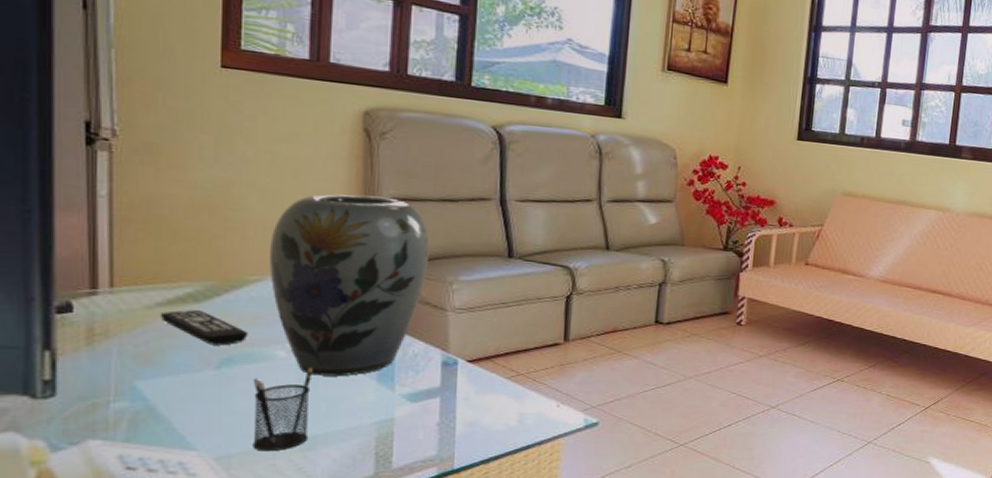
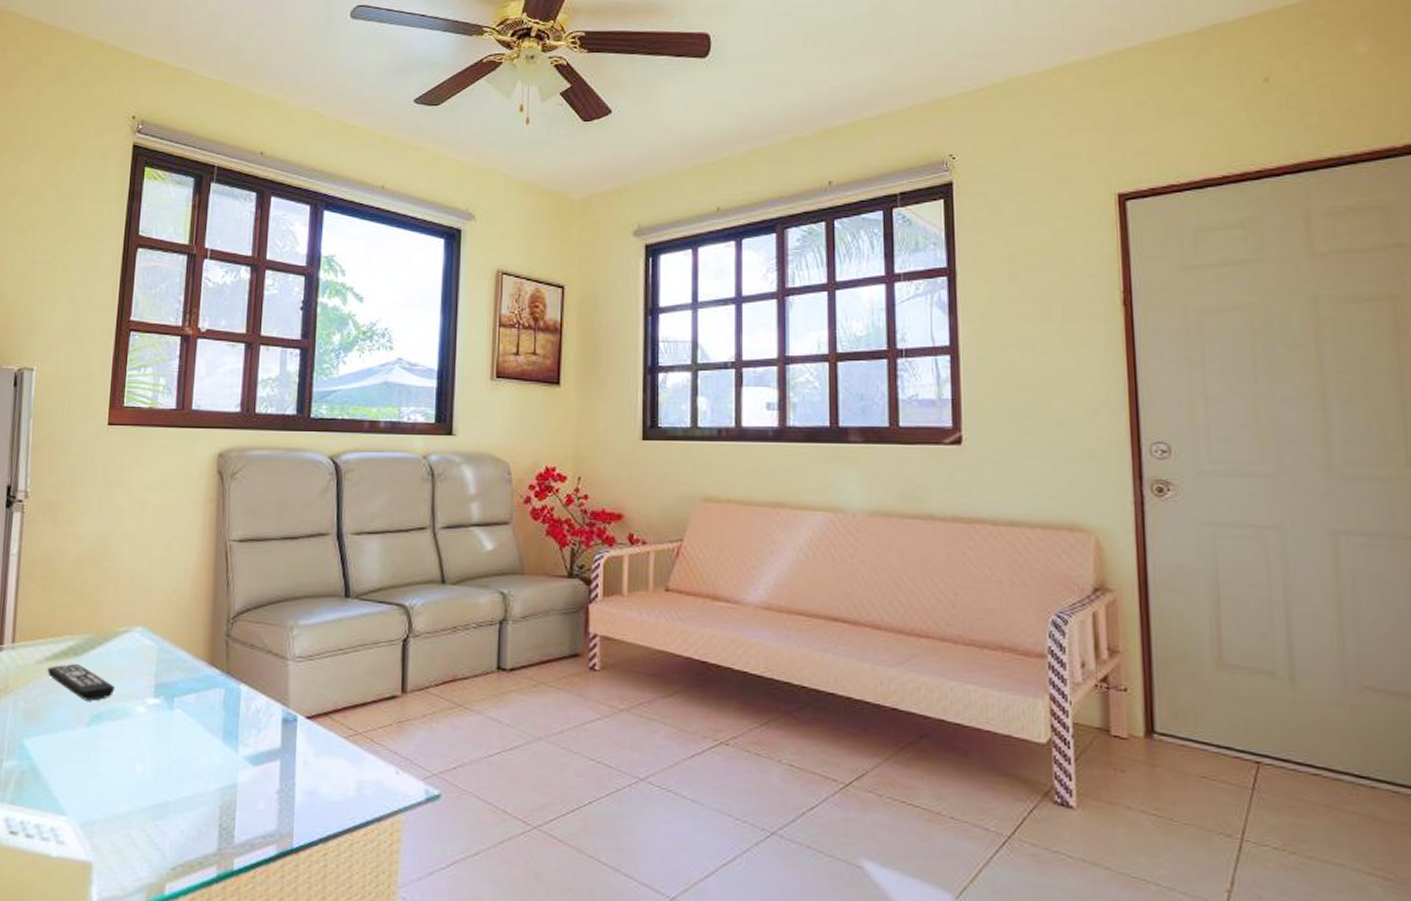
pencil holder: present [253,367,313,452] -> none [112,724,167,819]
vase: present [269,194,429,377] -> none [135,538,272,735]

